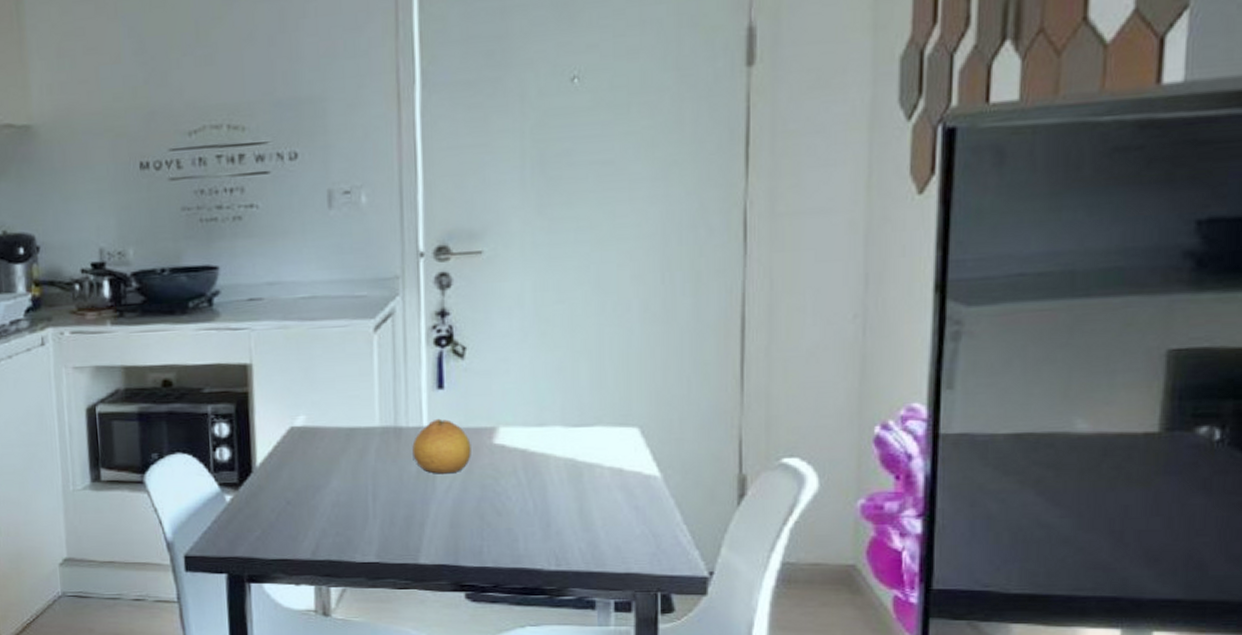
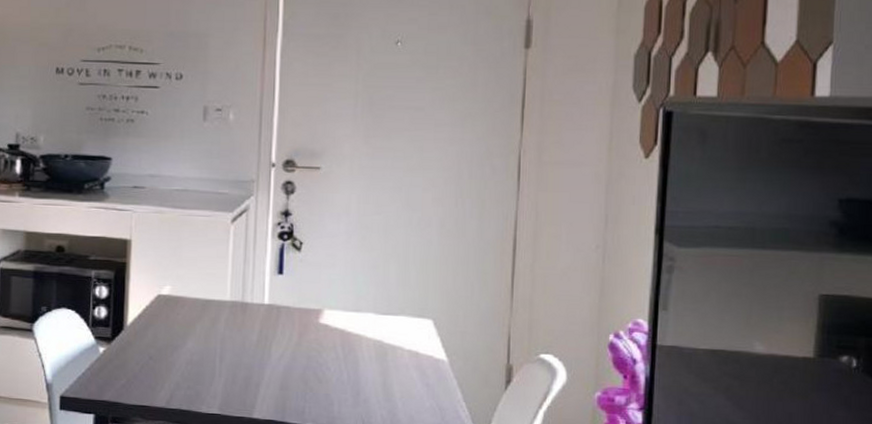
fruit: present [412,418,471,474] -> none [254,298,301,345]

